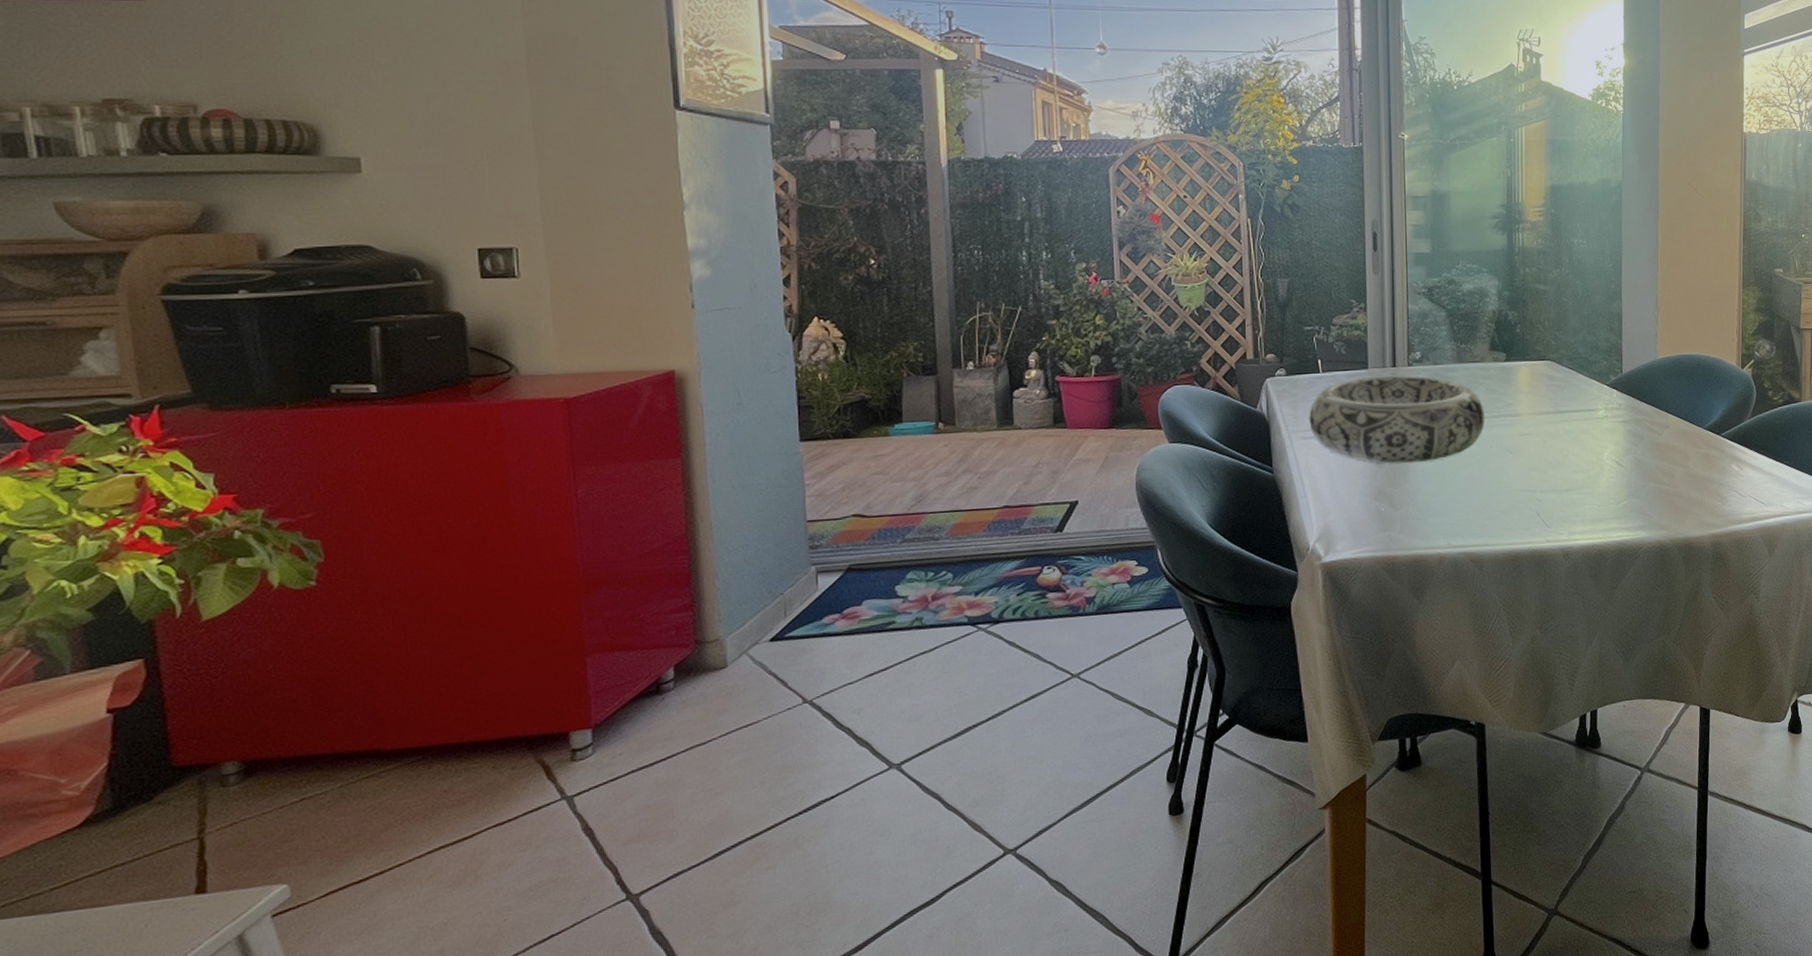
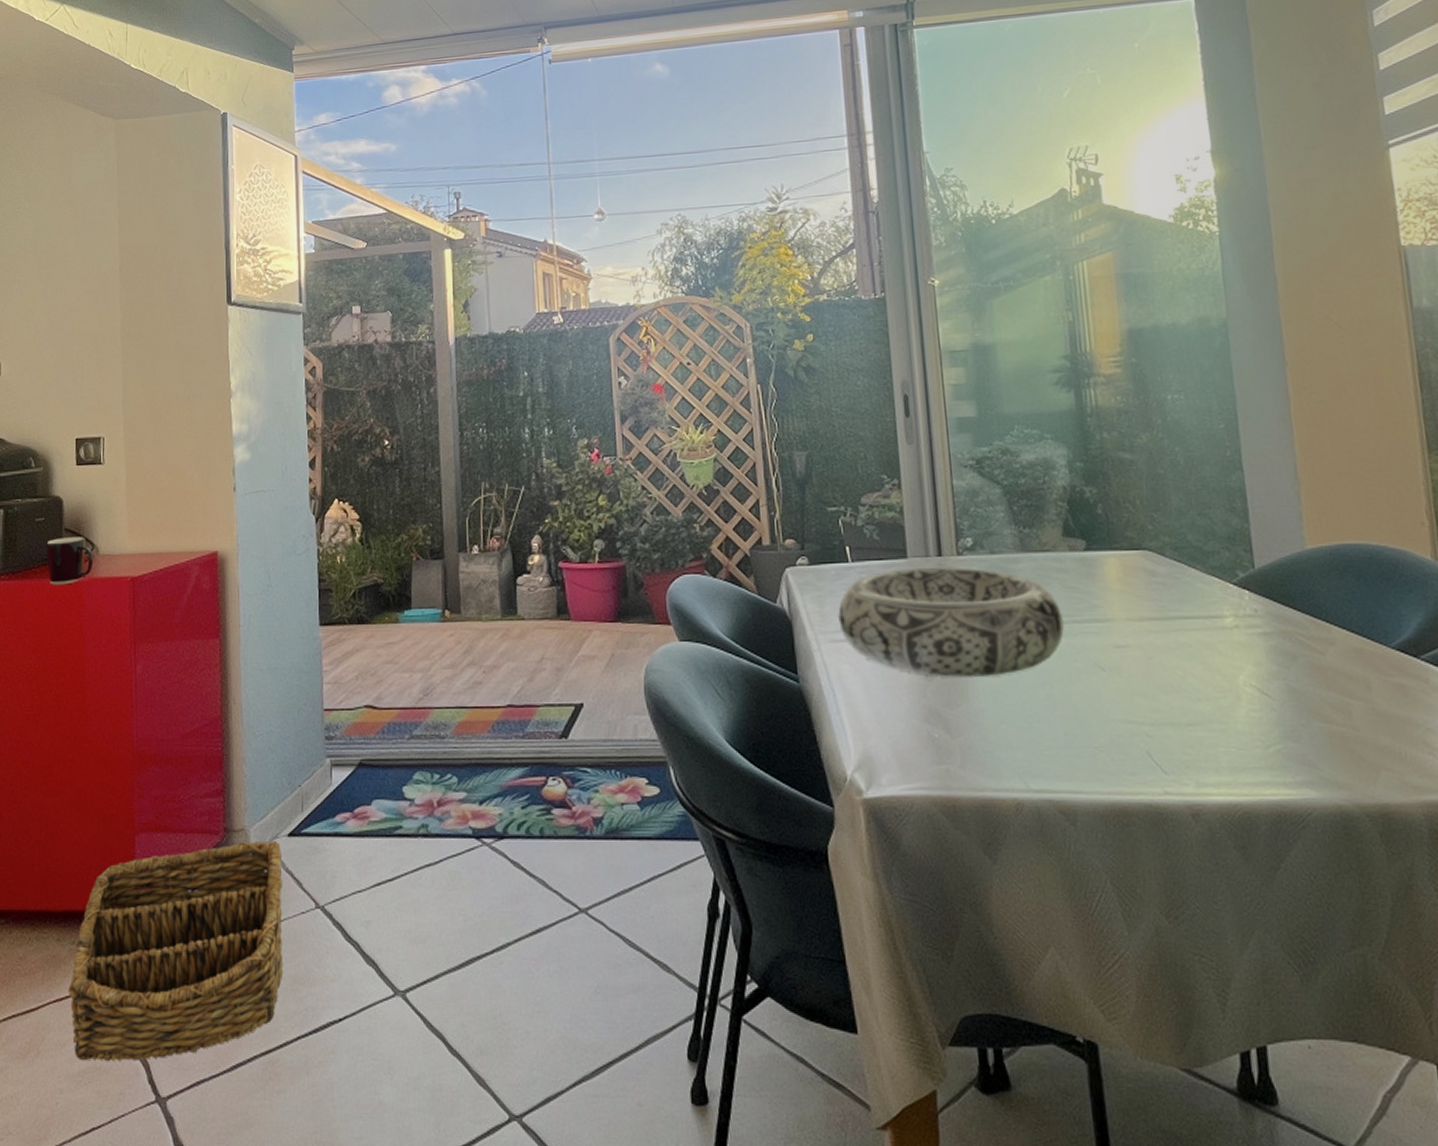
mug: none [443,356,513,409] -> present [45,537,94,586]
basket: none [511,646,769,877] -> present [68,840,284,1062]

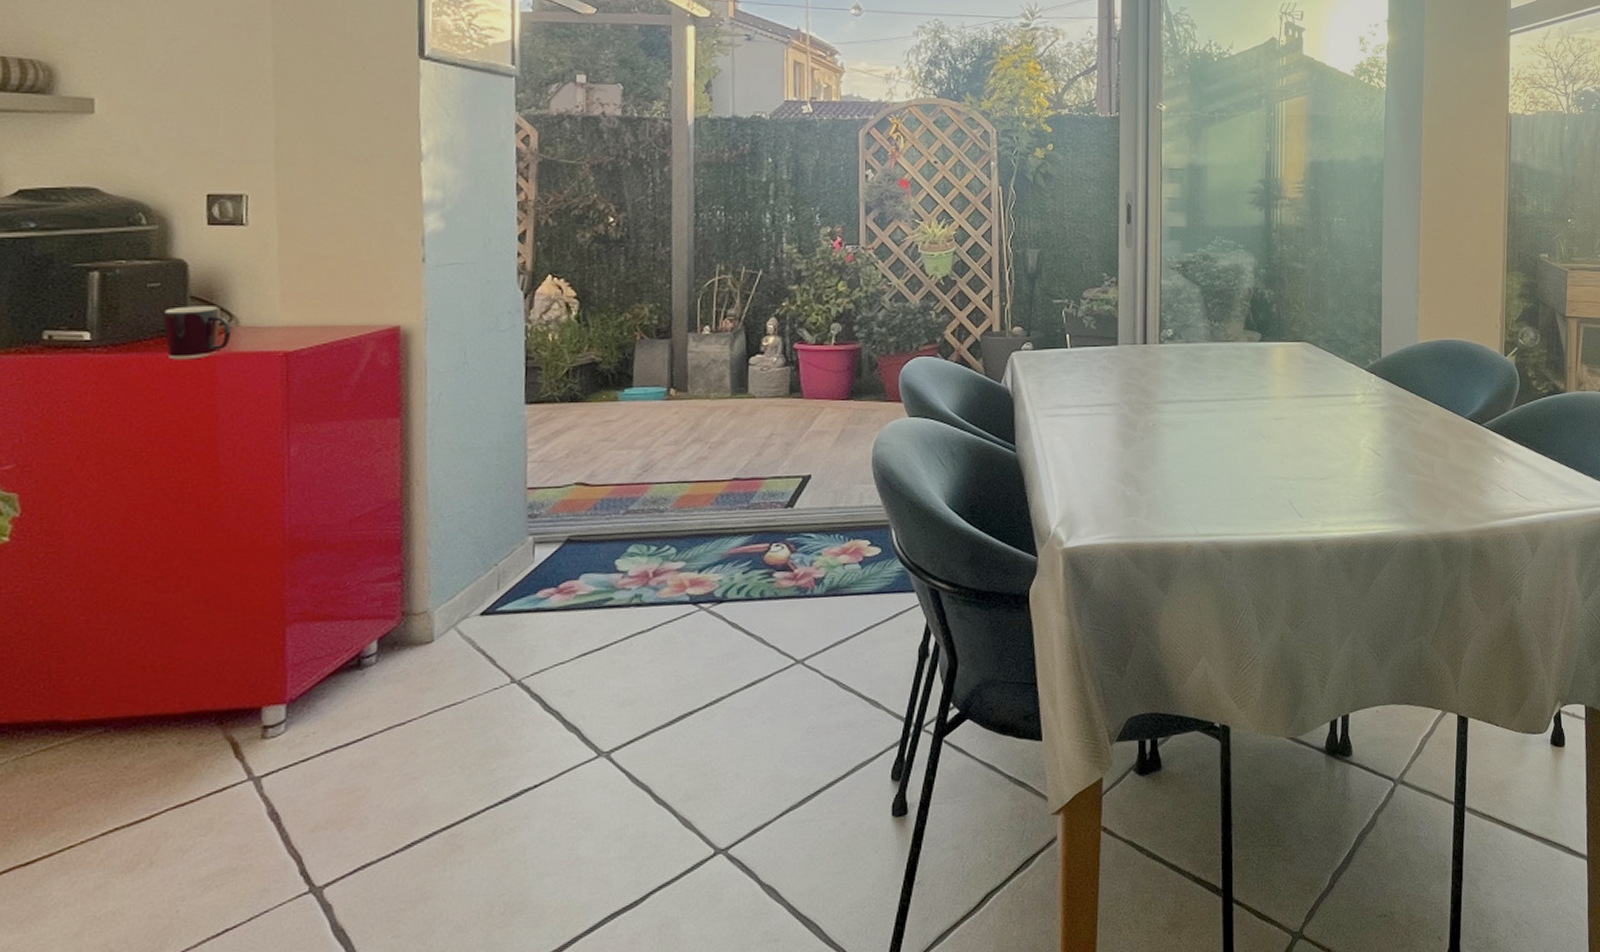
basket: present [68,840,284,1062] -> none [193,620,473,864]
ceramic bowl: present [838,567,1065,677] -> none [1055,354,1239,445]

